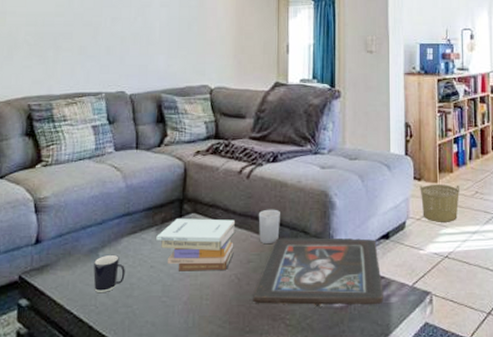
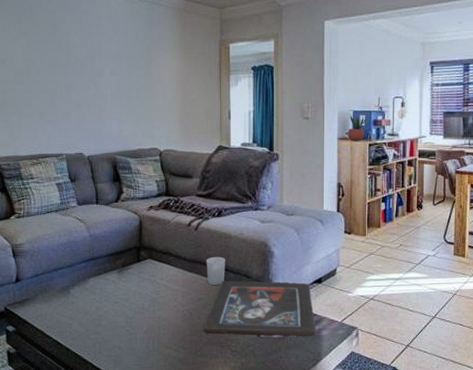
mug: present [93,254,125,293] -> none [66,291,94,323]
books: present [156,218,236,271] -> none [118,263,187,307]
potted plant: none [414,47,435,77] -> present [347,114,367,141]
basket: present [420,185,460,222] -> none [350,238,386,270]

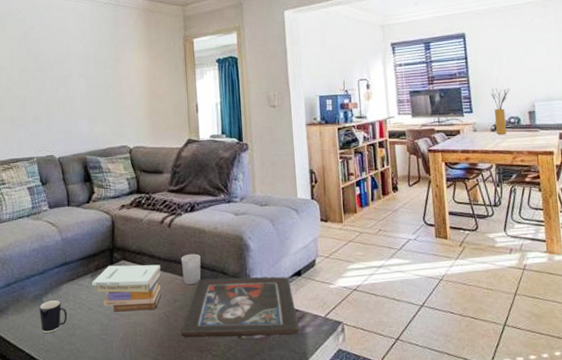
mug: none [66,291,94,323] -> present [38,299,67,334]
books: none [118,263,187,307] -> present [92,264,162,312]
potted plant: present [347,114,367,141] -> none [315,99,334,126]

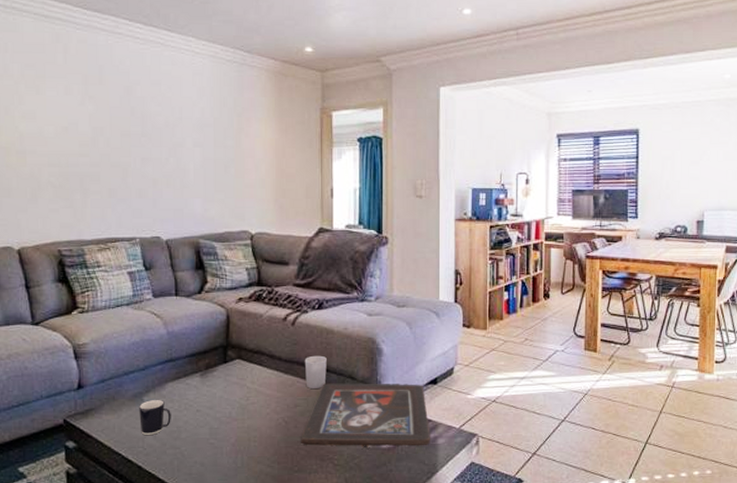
books: present [92,264,162,312] -> none [201,364,282,415]
vase: present [491,88,511,135] -> none [659,192,681,245]

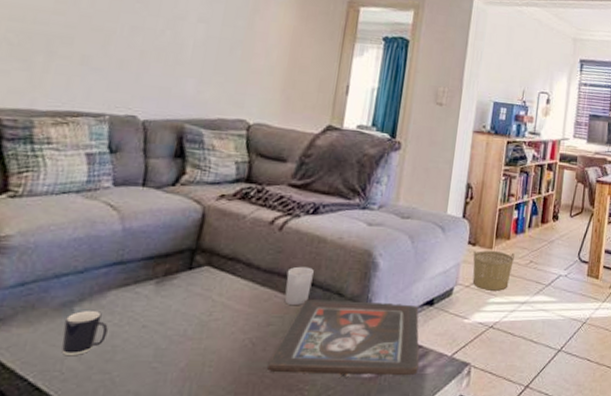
basket: none [469,332,509,368] -> present [472,250,515,291]

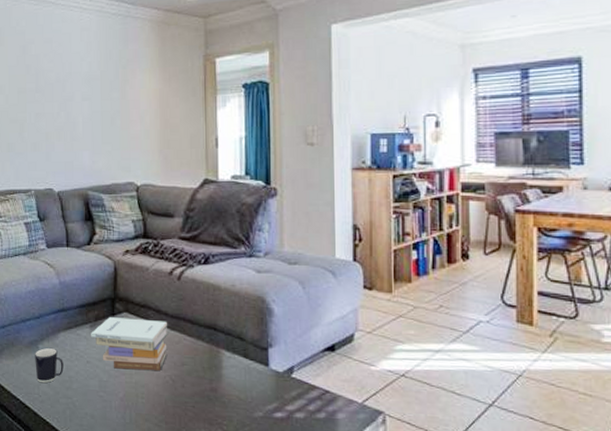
books: none [154,271,259,334] -> present [91,317,168,371]
religious icon: present [267,299,419,379] -> none [188,342,329,420]
candle holder: present [284,266,314,306] -> none [191,312,214,349]
basket: present [472,250,515,291] -> none [371,295,419,338]

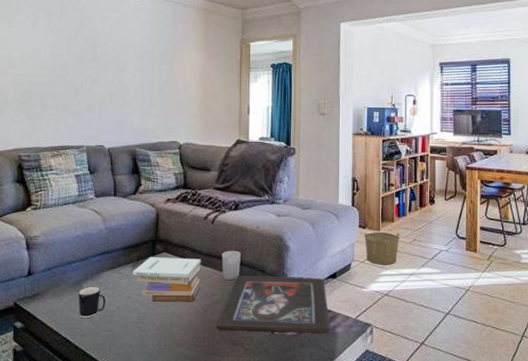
religious icon: none [188,342,329,420] -> present [216,275,330,336]
candle holder: none [191,312,214,349] -> present [221,250,241,281]
basket: none [371,295,419,338] -> present [364,232,399,265]

